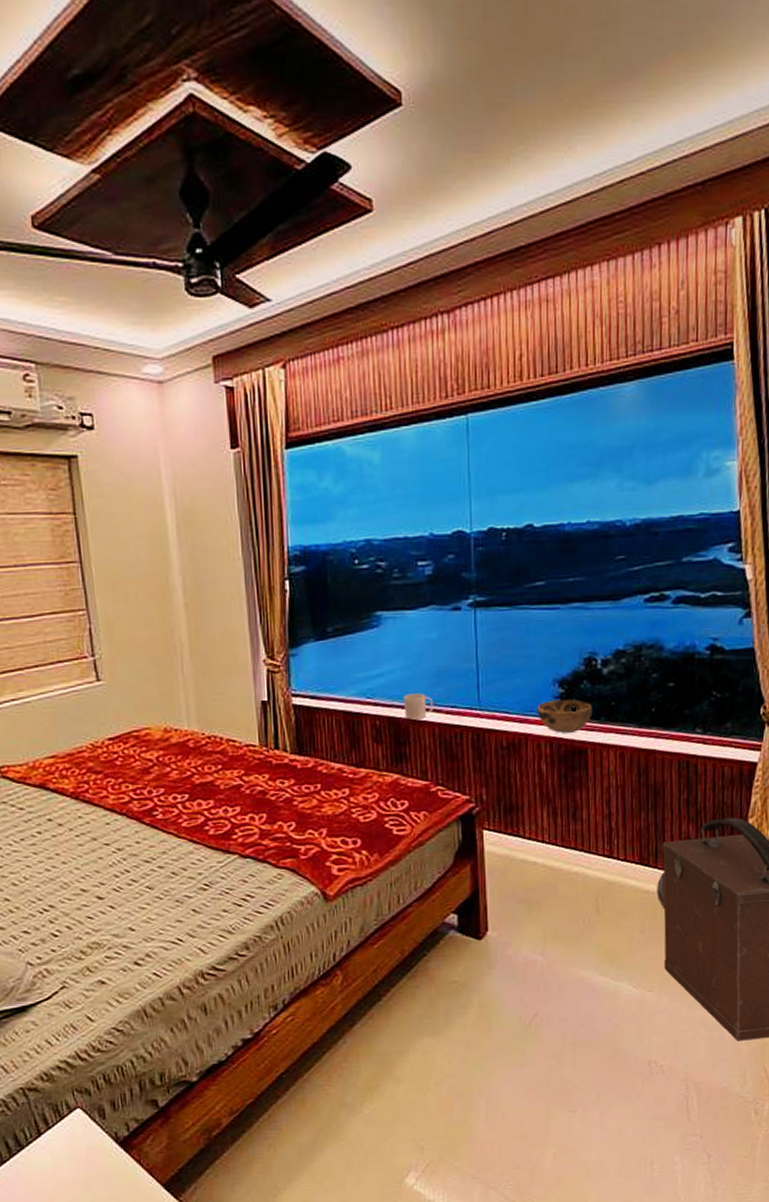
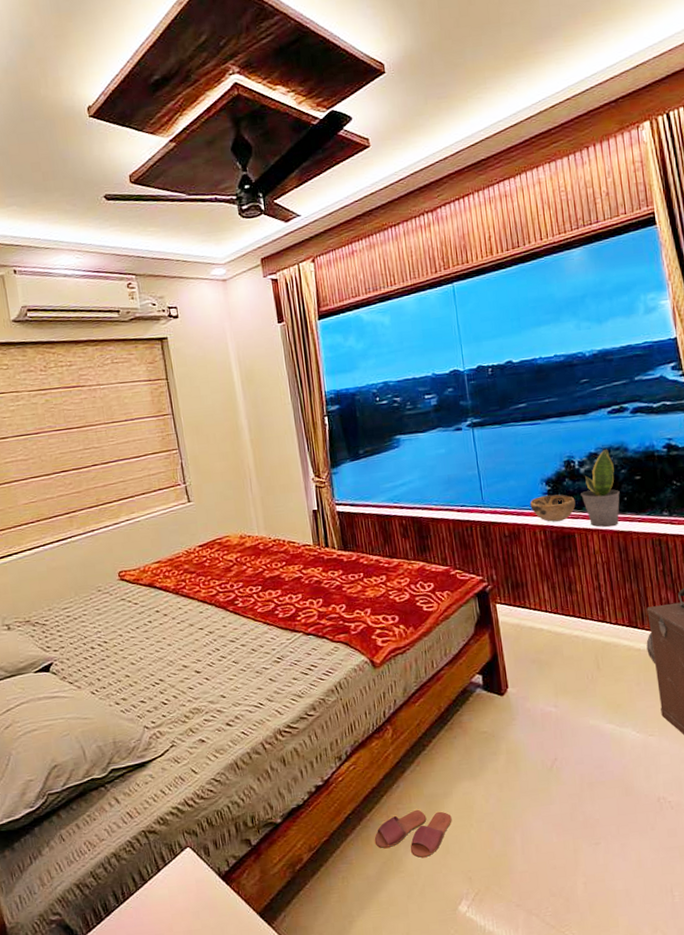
slippers: none [312,1069,406,1124] -> present [375,809,452,858]
mug: present [404,693,434,720] -> none [423,496,447,518]
potted plant: none [600,646,647,743] -> present [581,448,620,527]

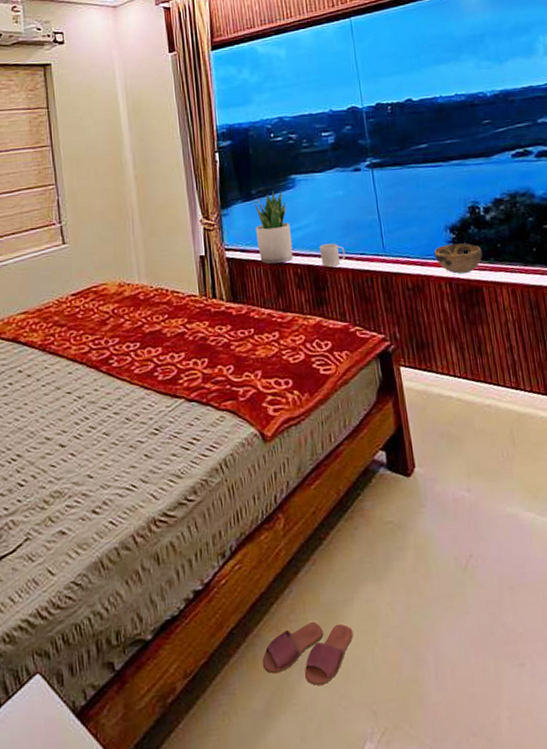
planter: none [362,450,398,517] -> present [255,190,293,264]
mug: none [423,496,447,518] -> present [320,243,346,267]
potted plant: present [581,448,620,527] -> none [487,194,529,281]

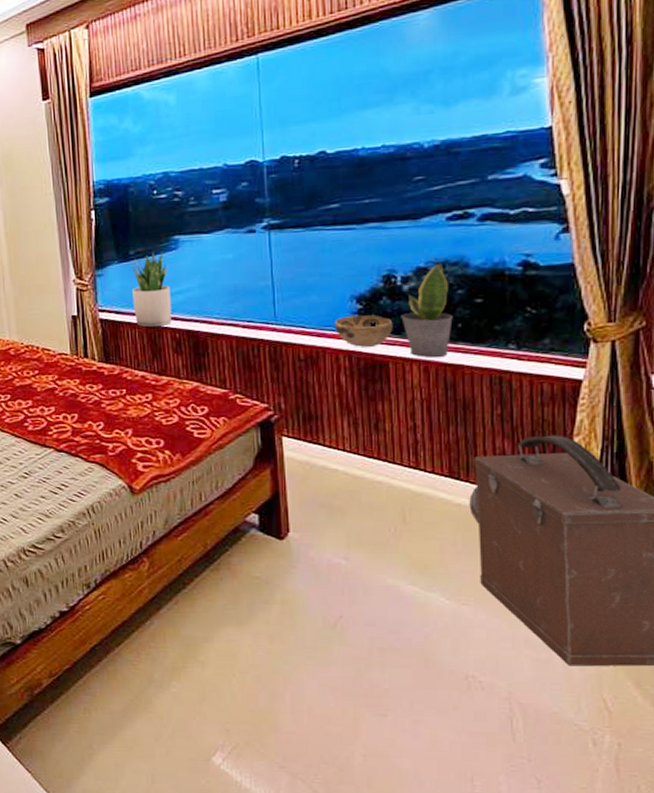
slippers: present [263,621,353,685] -> none [122,650,211,701]
mug: present [320,243,346,267] -> none [202,309,231,333]
potted plant: none [487,194,529,281] -> present [401,263,453,357]

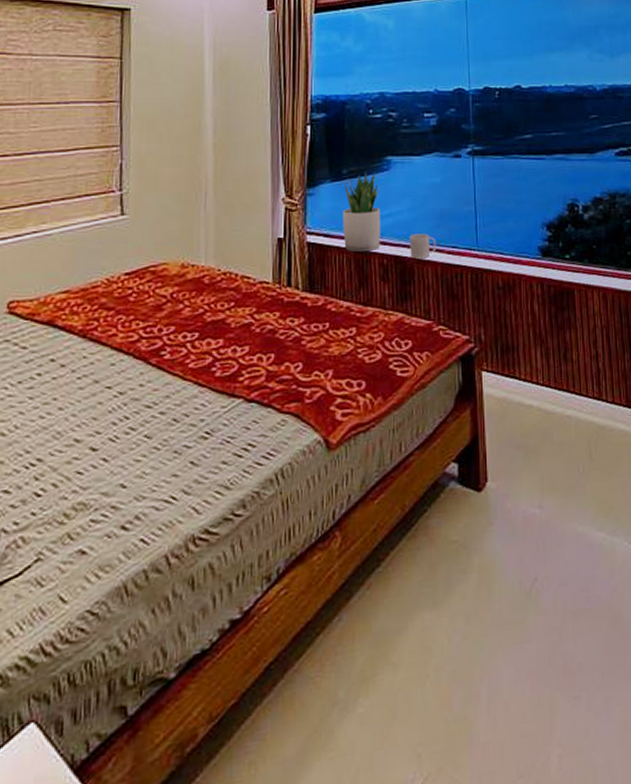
mug: none [202,309,231,333] -> present [410,233,437,259]
decorative bowl: present [334,315,393,347] -> none [528,242,577,274]
potted plant: present [401,263,453,357] -> none [583,194,624,284]

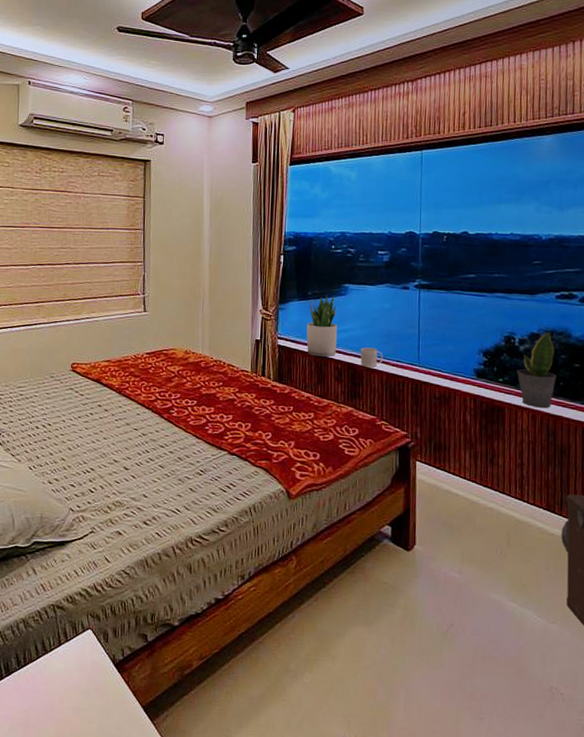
potted plant: none [583,194,624,284] -> present [517,331,557,408]

